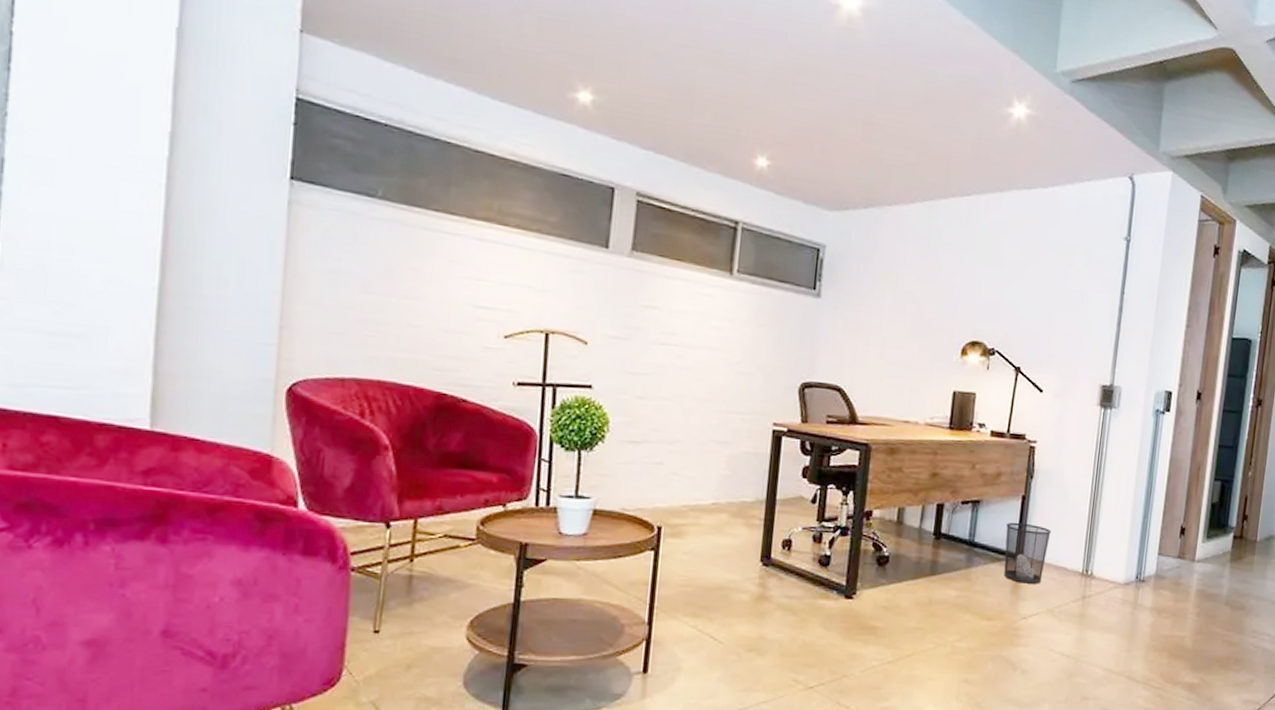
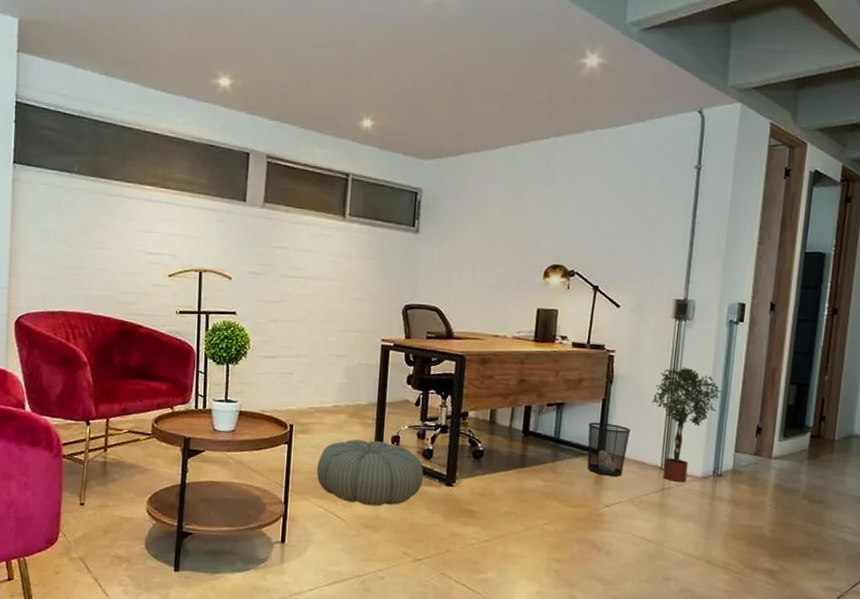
pouf: none [689,544,819,625] -> present [316,439,424,506]
potted tree: none [1074,460,1146,589] -> present [652,367,721,482]

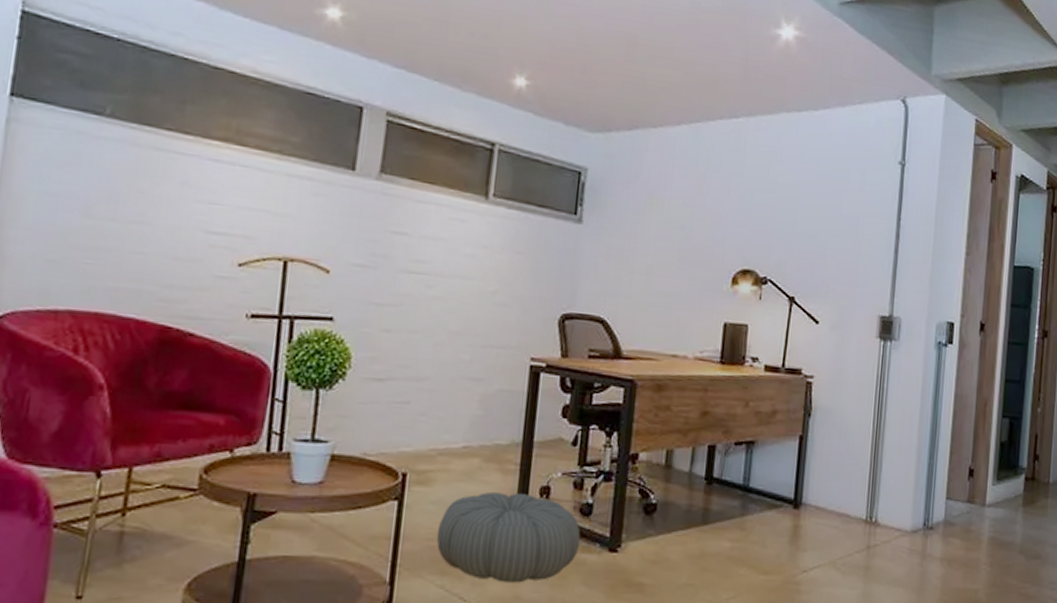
waste bin: present [587,422,631,477] -> none [781,464,832,533]
potted tree: present [652,367,721,482] -> none [855,396,931,538]

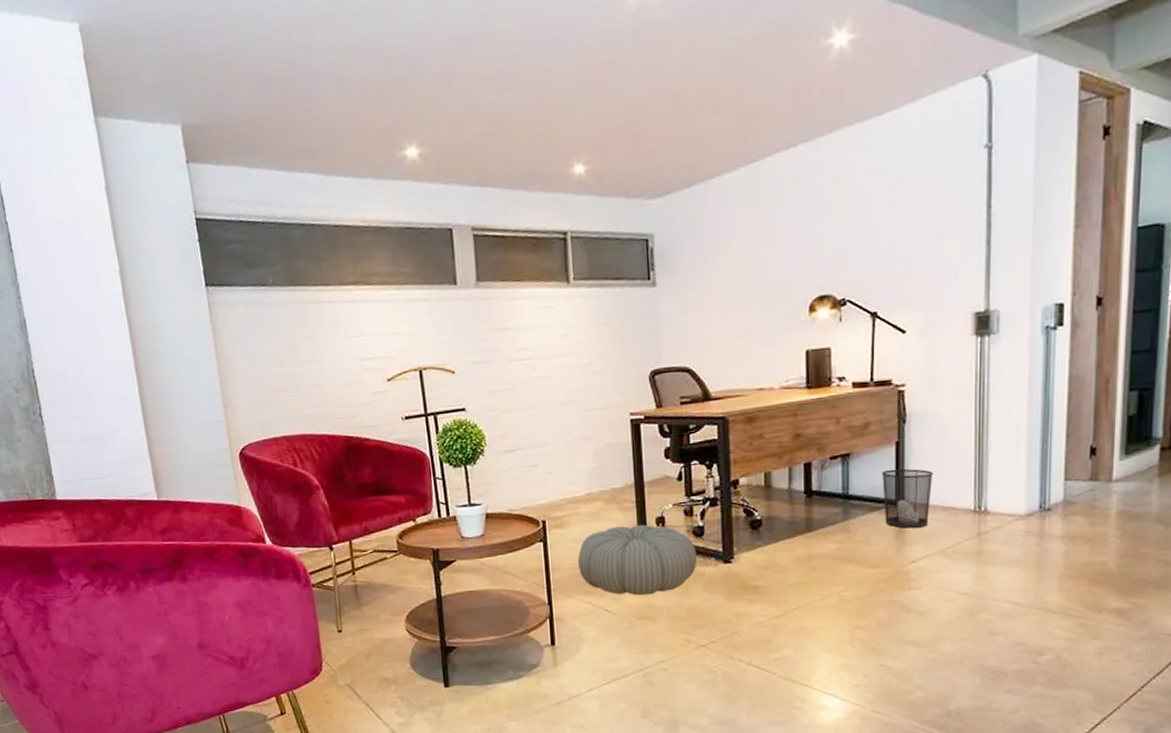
waste bin: none [781,464,832,533] -> present [882,468,933,529]

